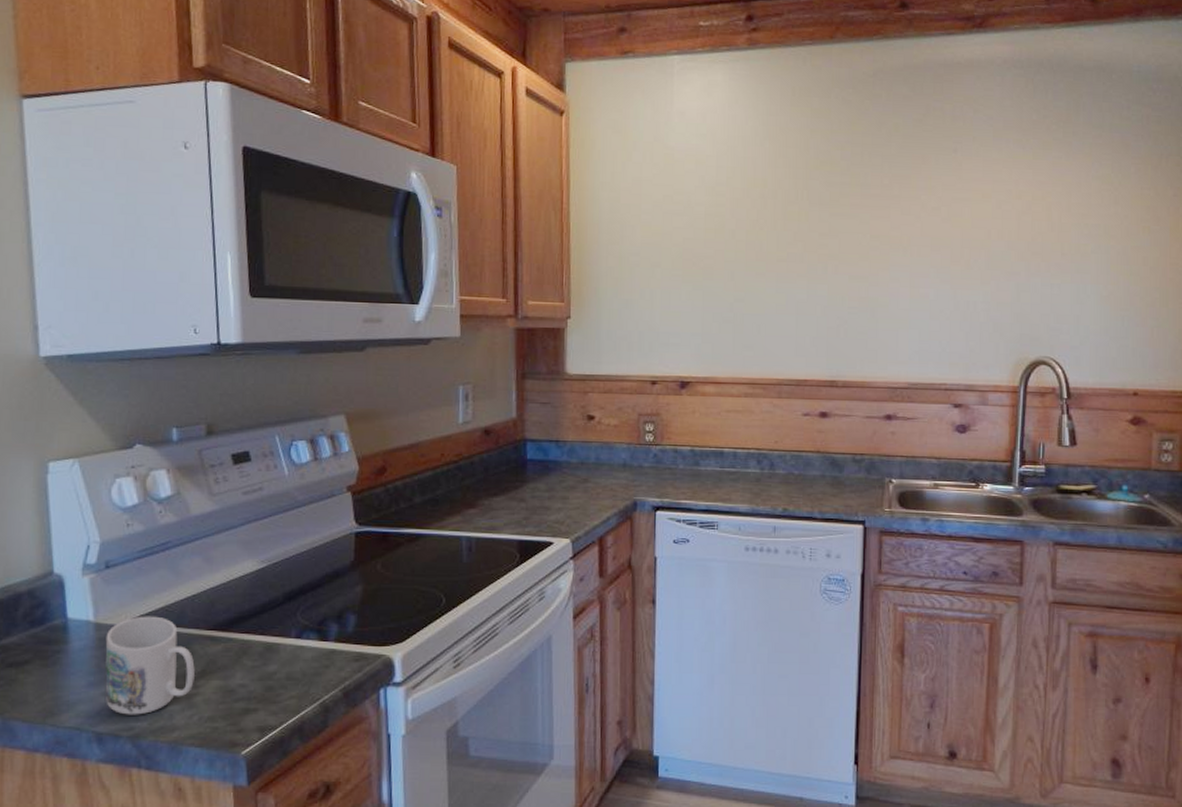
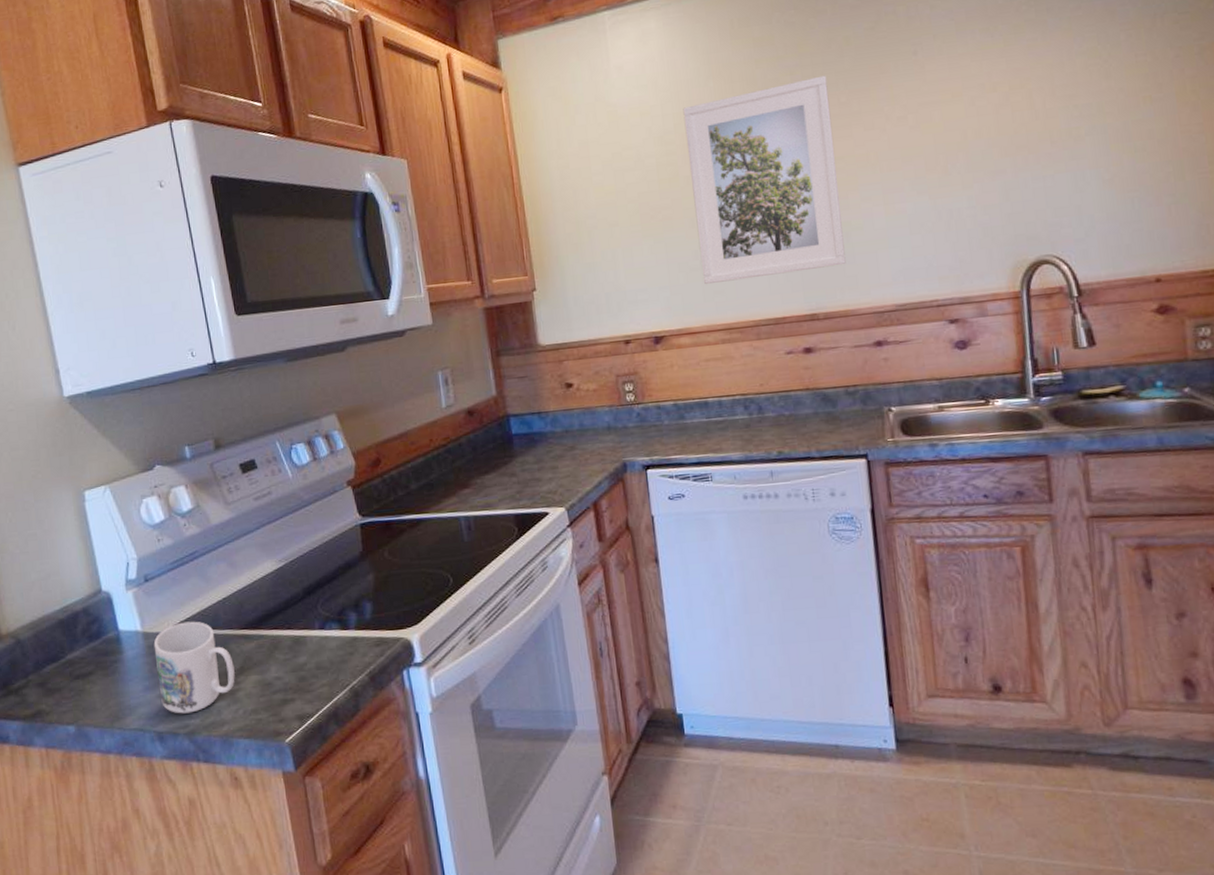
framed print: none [734,156,874,338] -> present [683,75,846,285]

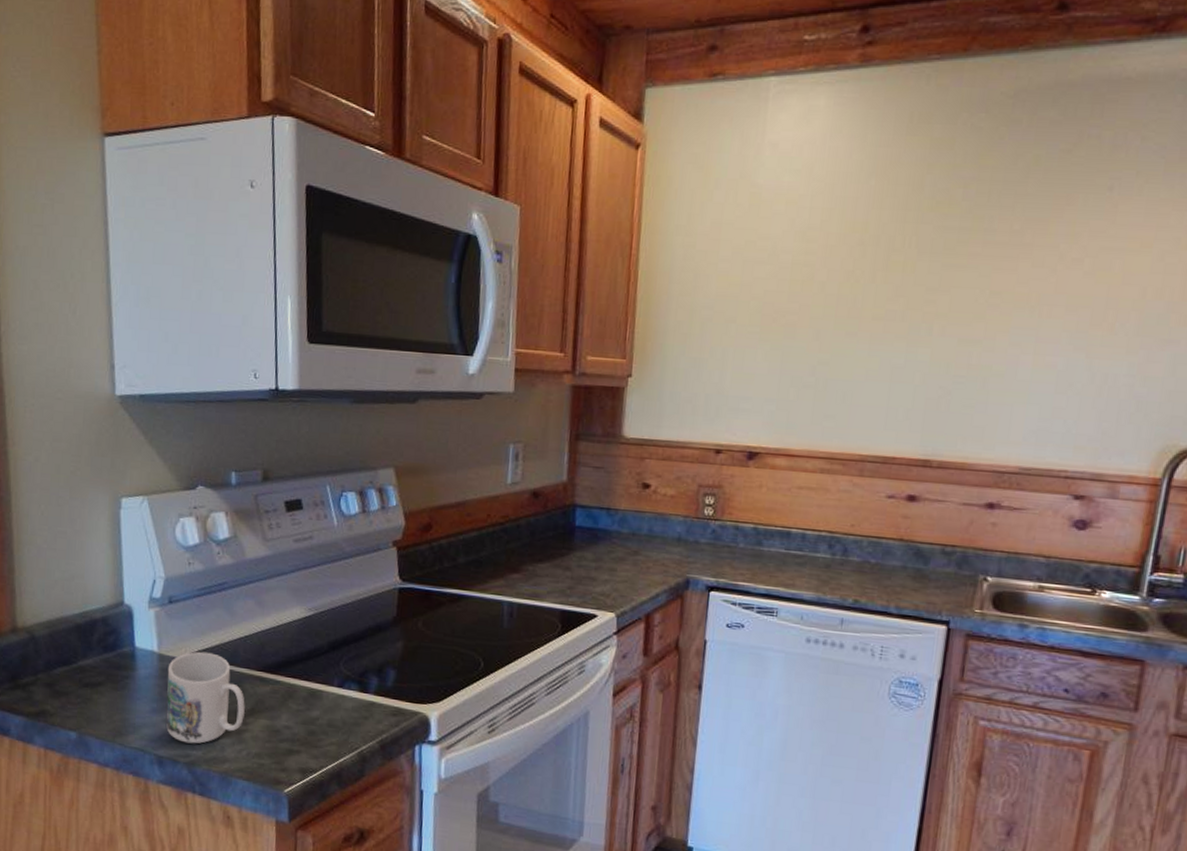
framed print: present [683,75,846,285] -> none [815,195,1004,413]

